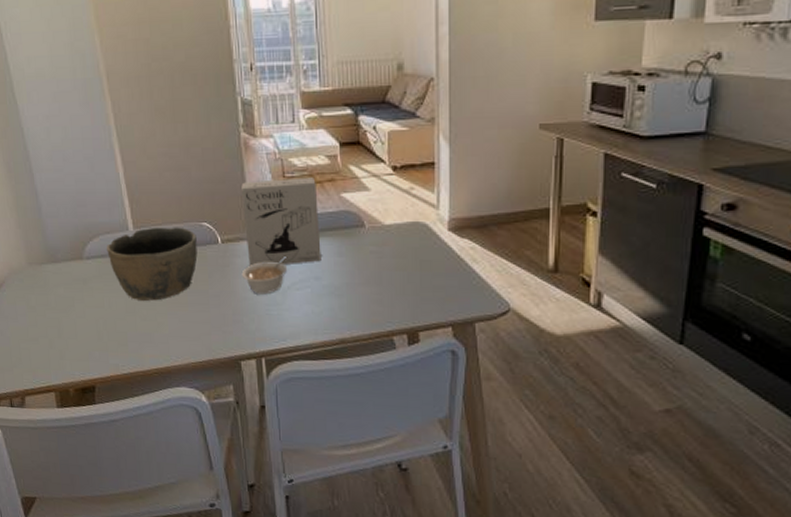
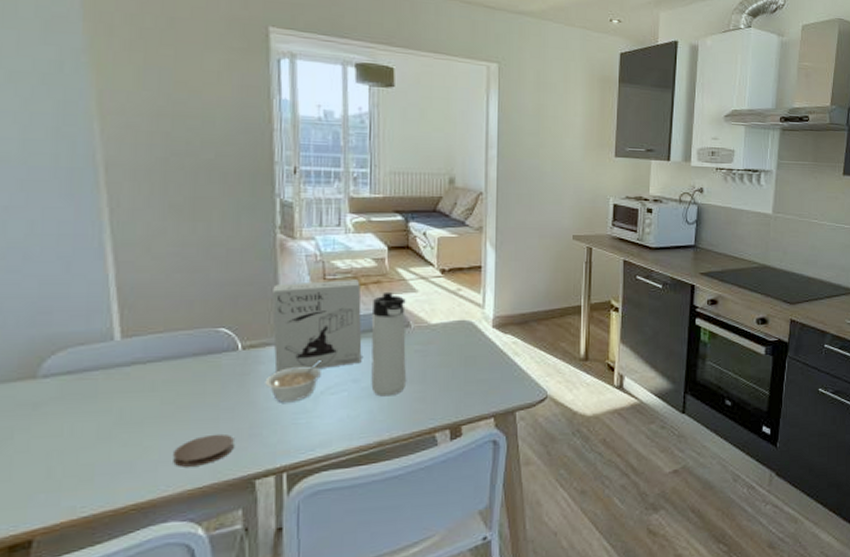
bowl: present [107,227,198,301] -> none [77,334,210,423]
coaster: none [179,317,222,343] -> present [173,433,234,467]
thermos bottle: none [327,190,363,296] -> present [371,291,406,397]

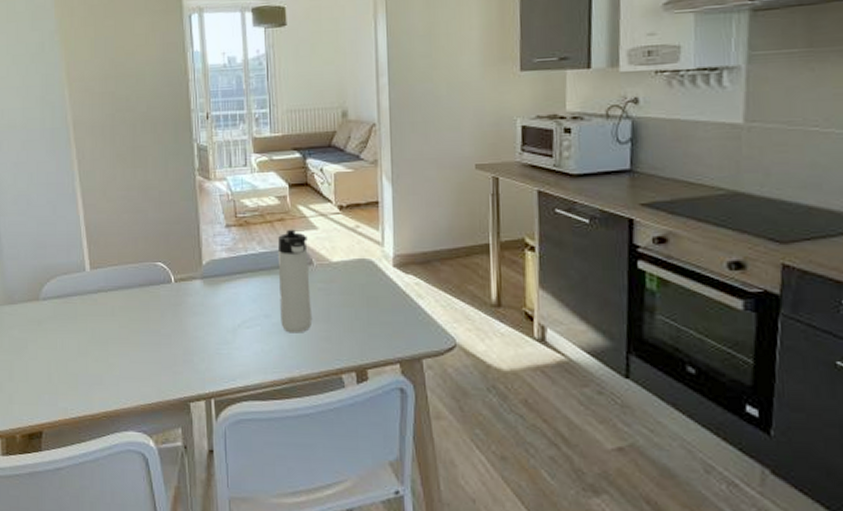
coaster: present [173,433,234,467] -> none [130,357,172,385]
legume: present [265,359,323,403] -> none [193,293,238,333]
cereal box: present [272,279,362,373] -> none [195,217,271,305]

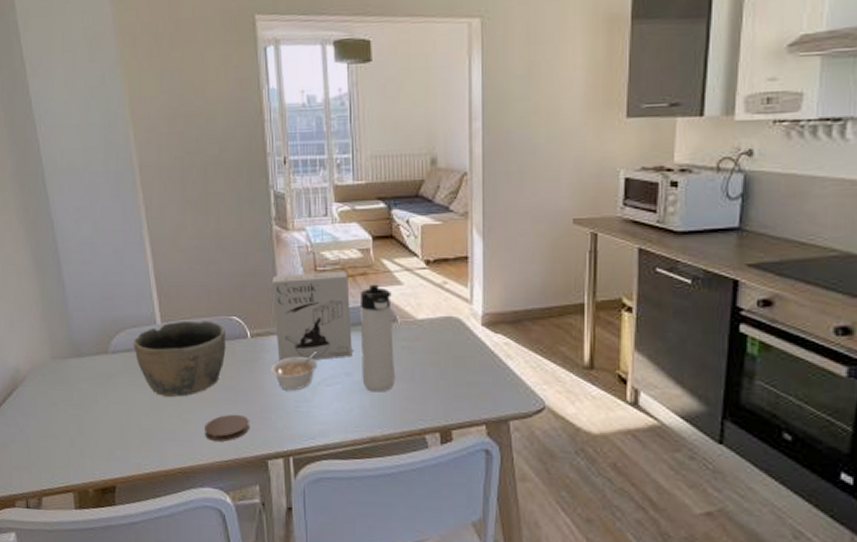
bowl: none [63,267,151,341] -> present [133,320,226,397]
coaster: none [130,357,172,385] -> present [205,414,249,442]
legume: none [193,293,238,333] -> present [270,350,318,391]
cereal box: none [195,217,271,305] -> present [272,271,353,362]

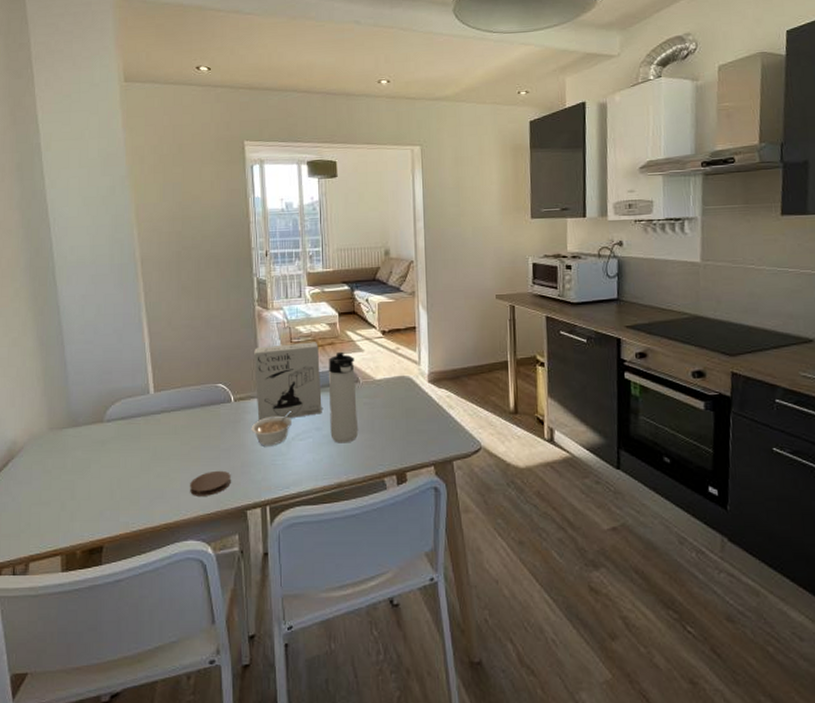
bowl: present [133,320,226,397] -> none [127,389,212,458]

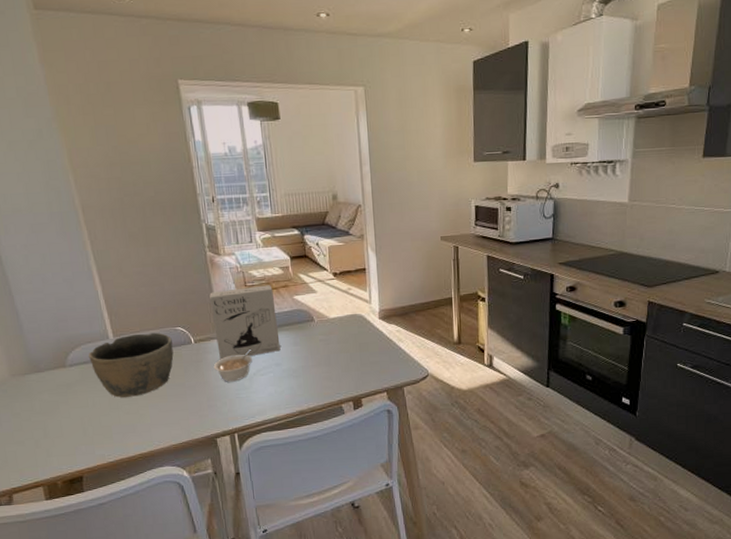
bowl: none [127,389,212,458] -> present [88,332,174,398]
coaster: present [190,470,231,496] -> none [160,405,199,429]
thermos bottle: present [328,351,358,443] -> none [283,293,315,377]

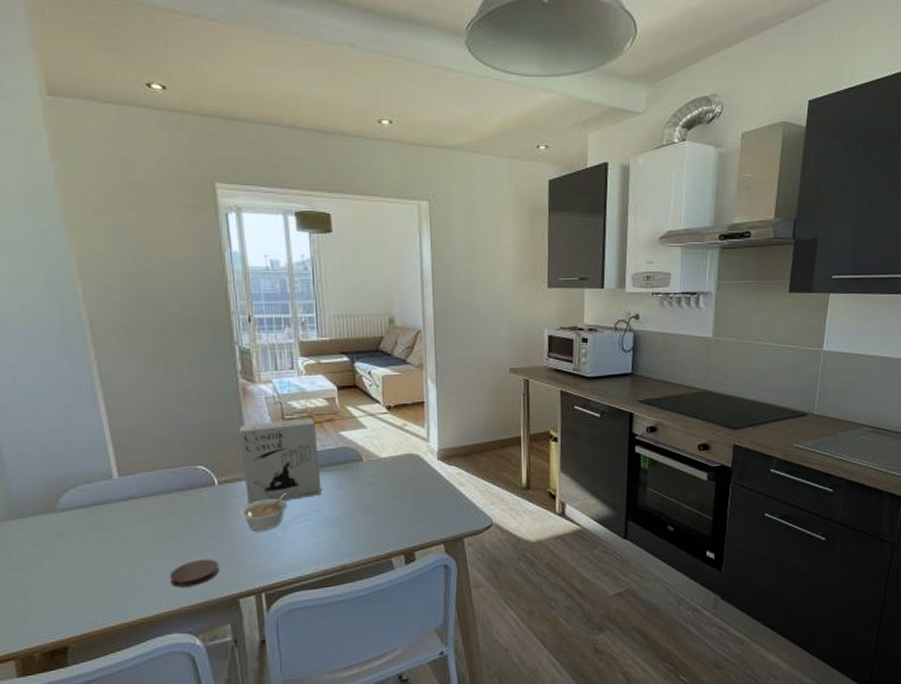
bowl: present [88,332,174,398] -> none [86,471,192,550]
coaster: none [160,405,199,429] -> present [170,558,219,588]

